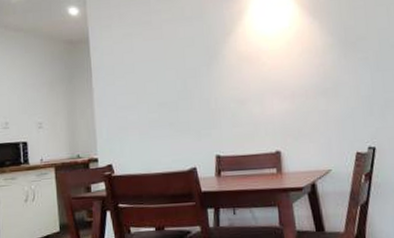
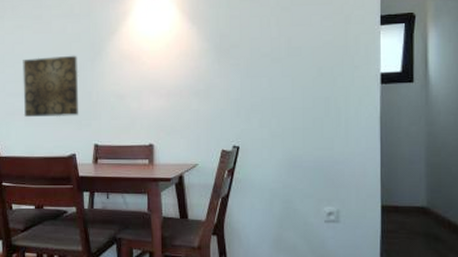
wall art: none [133,60,198,132] -> present [23,55,79,118]

